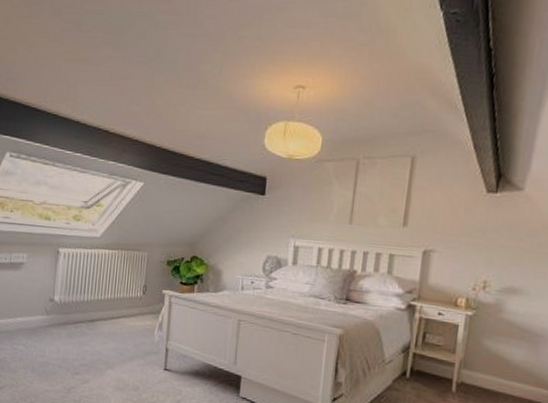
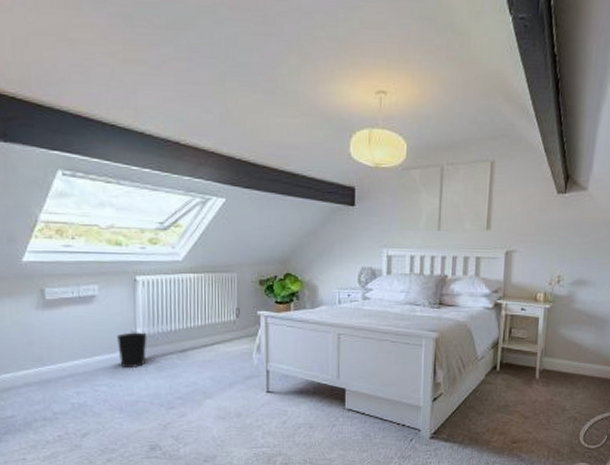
wastebasket: none [37,299,63,332] -> present [117,332,147,367]

